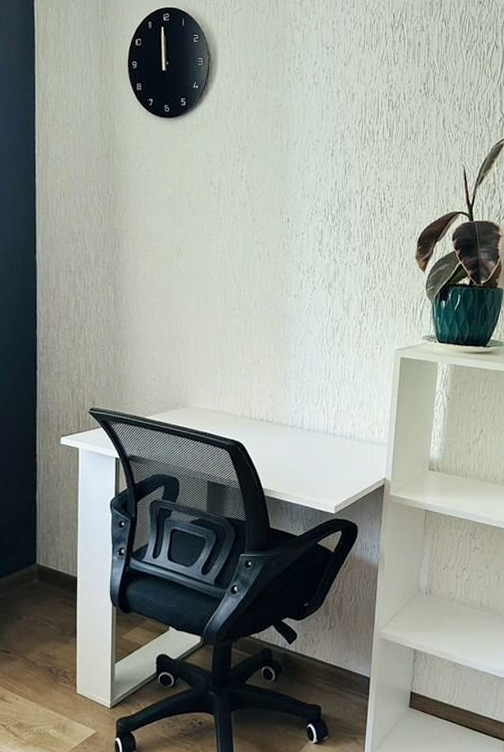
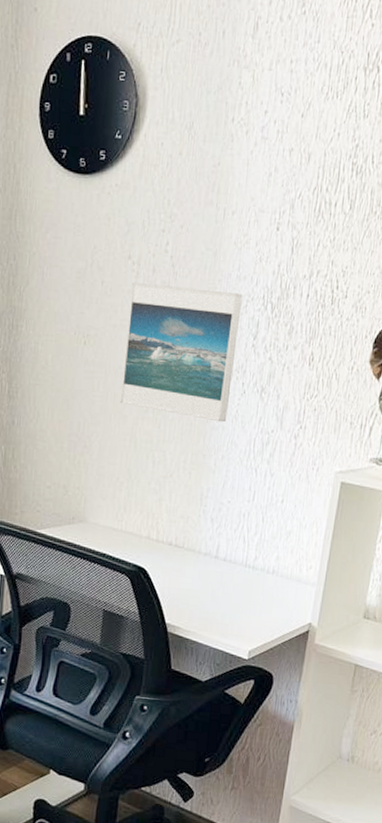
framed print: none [210,204,308,315] -> present [120,283,243,423]

